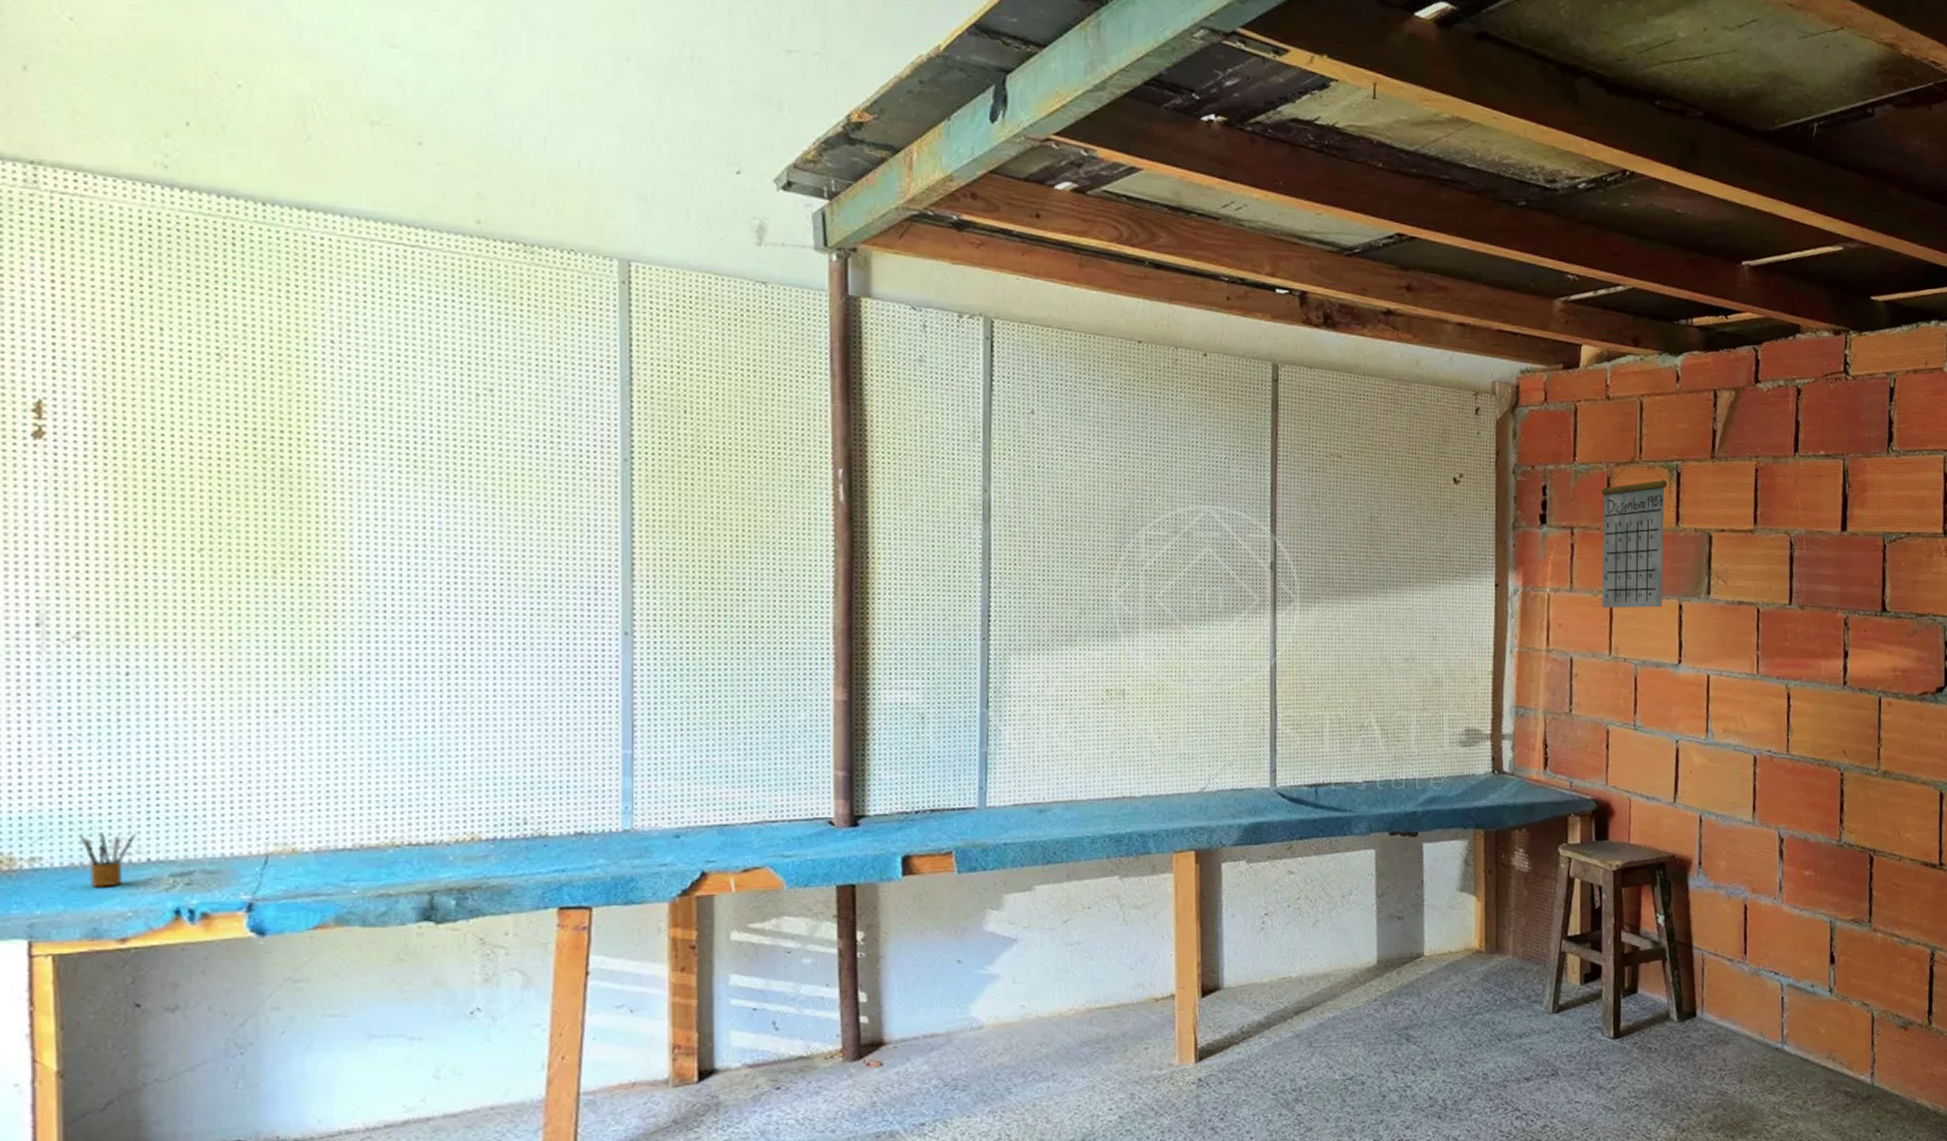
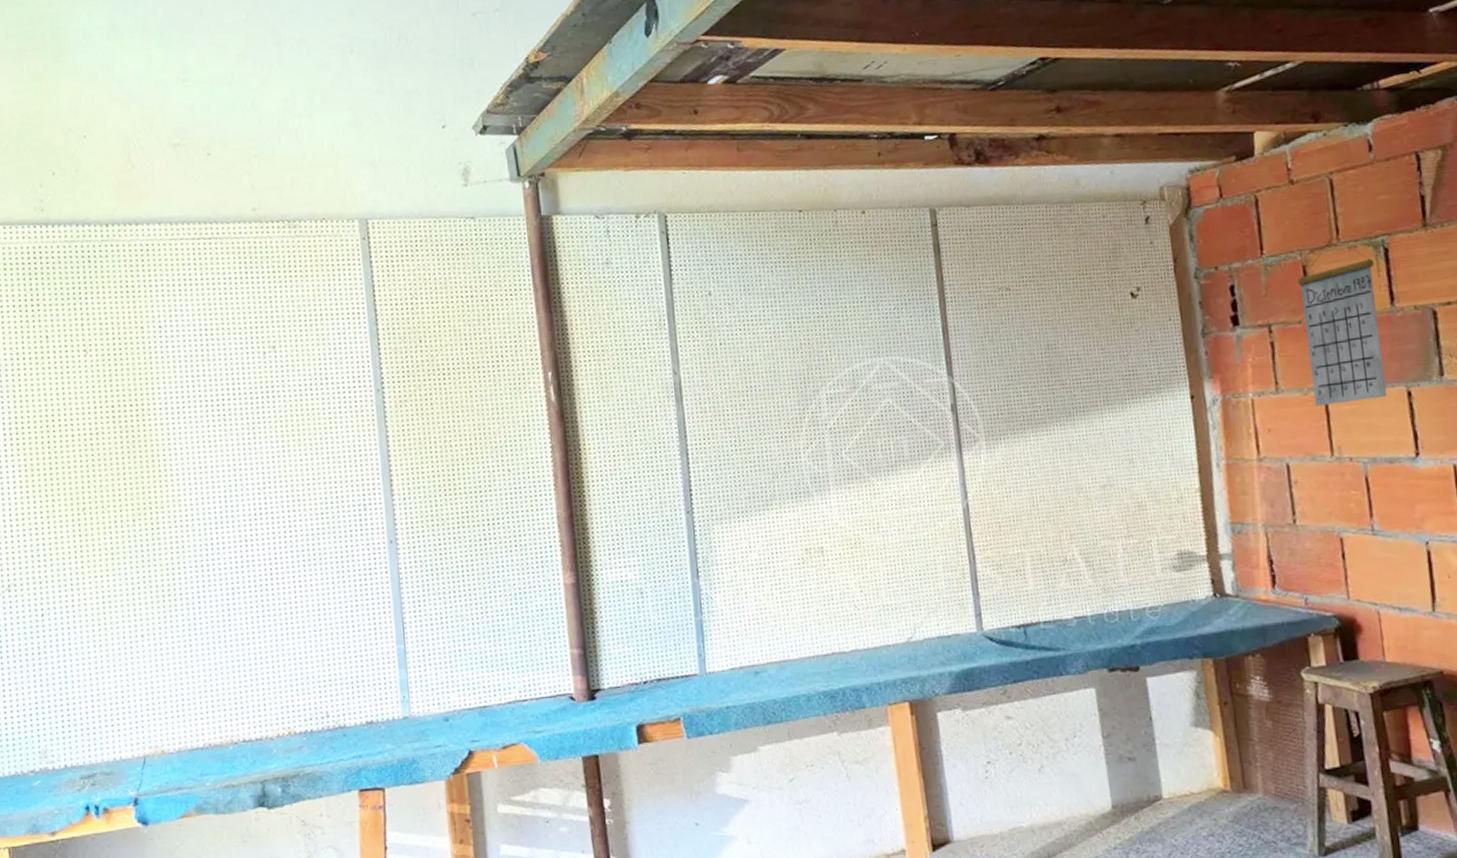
pencil box: present [80,831,136,887] -> none [20,745,56,791]

